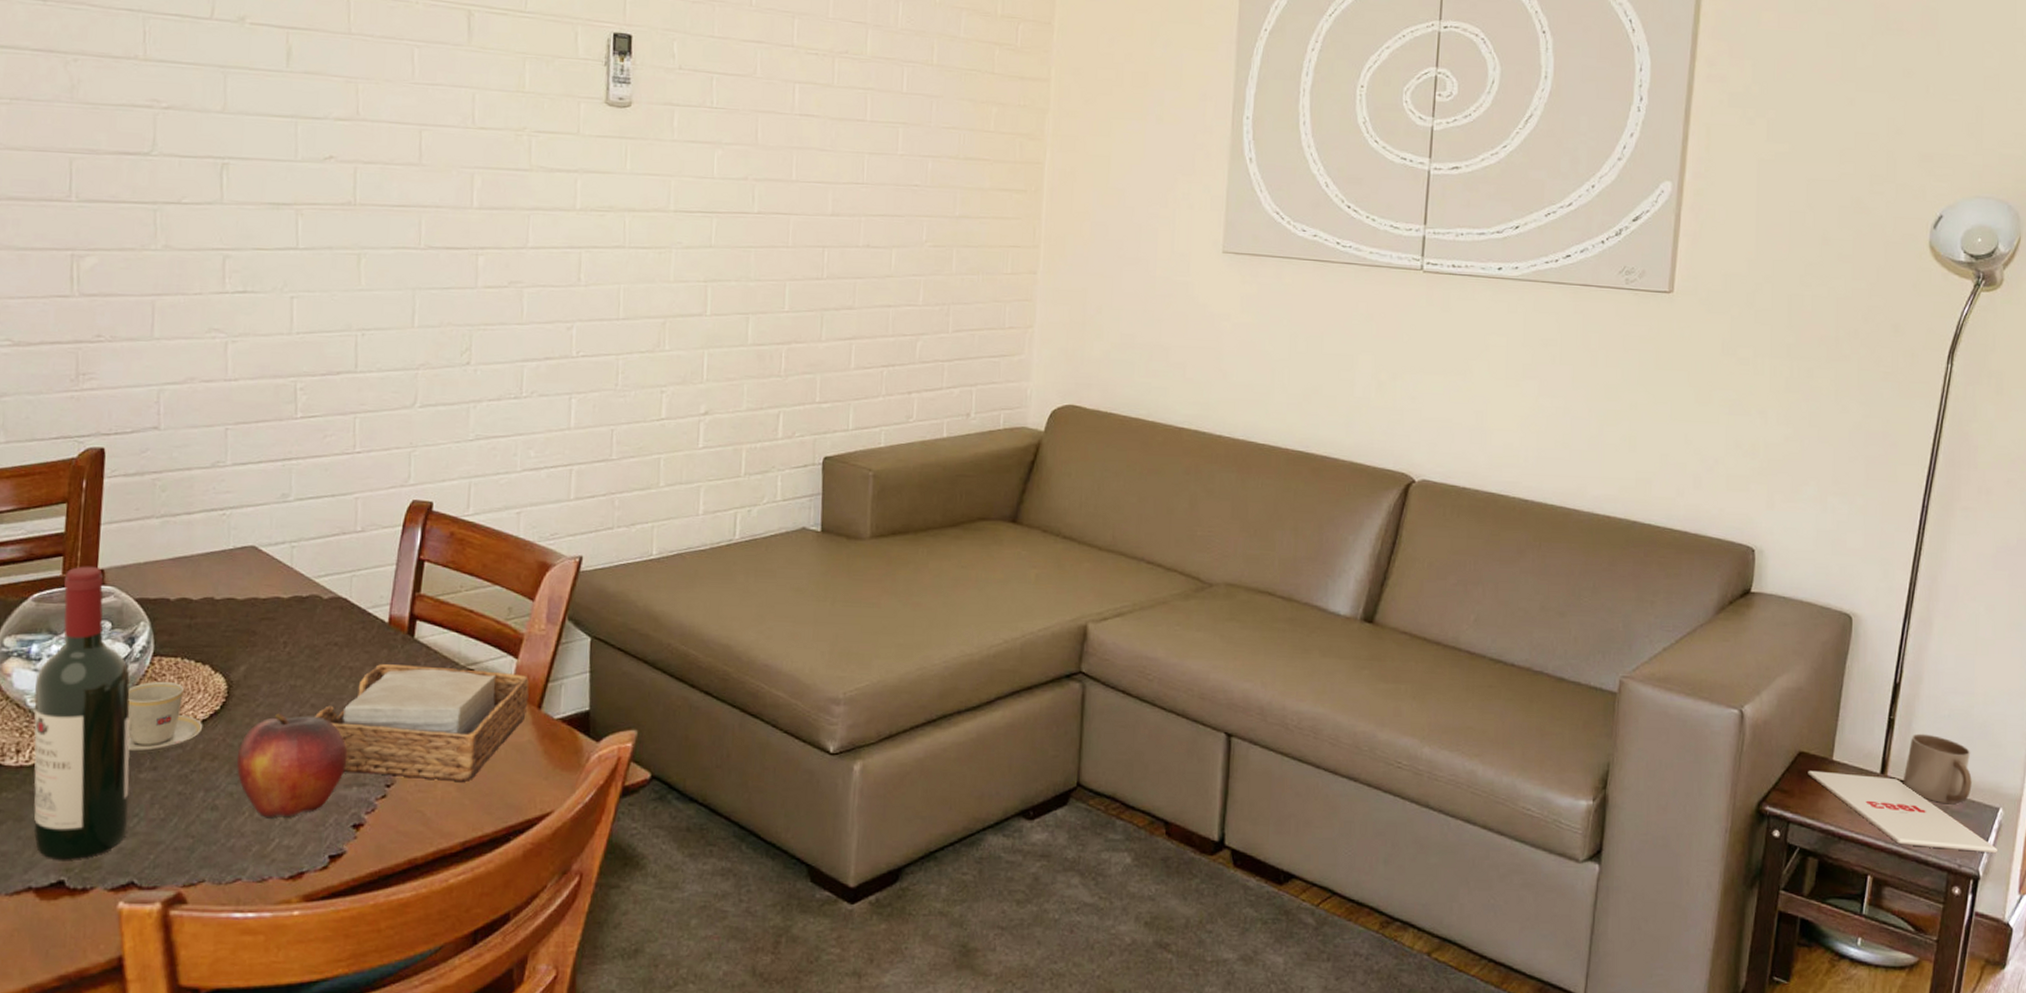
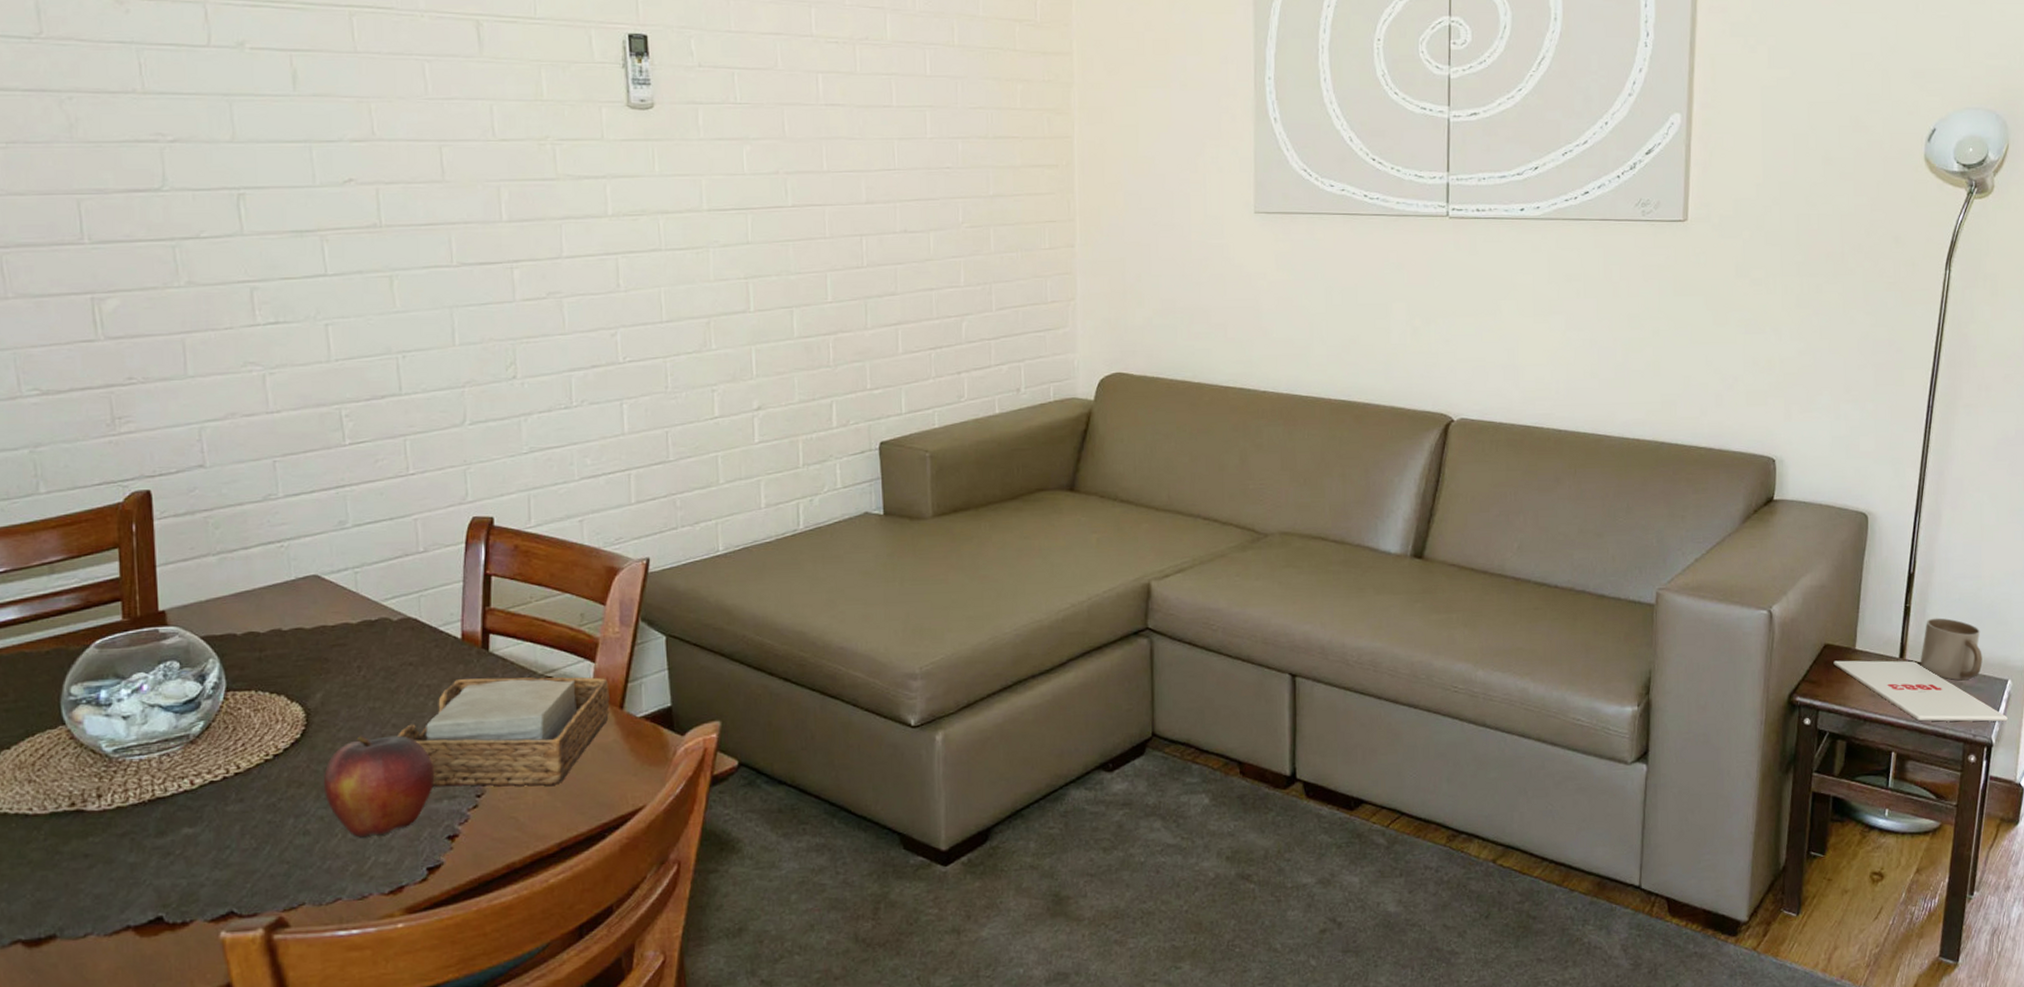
wine bottle: present [34,566,130,860] -> none [109,608,221,897]
teacup: present [127,681,203,753] -> none [205,714,286,787]

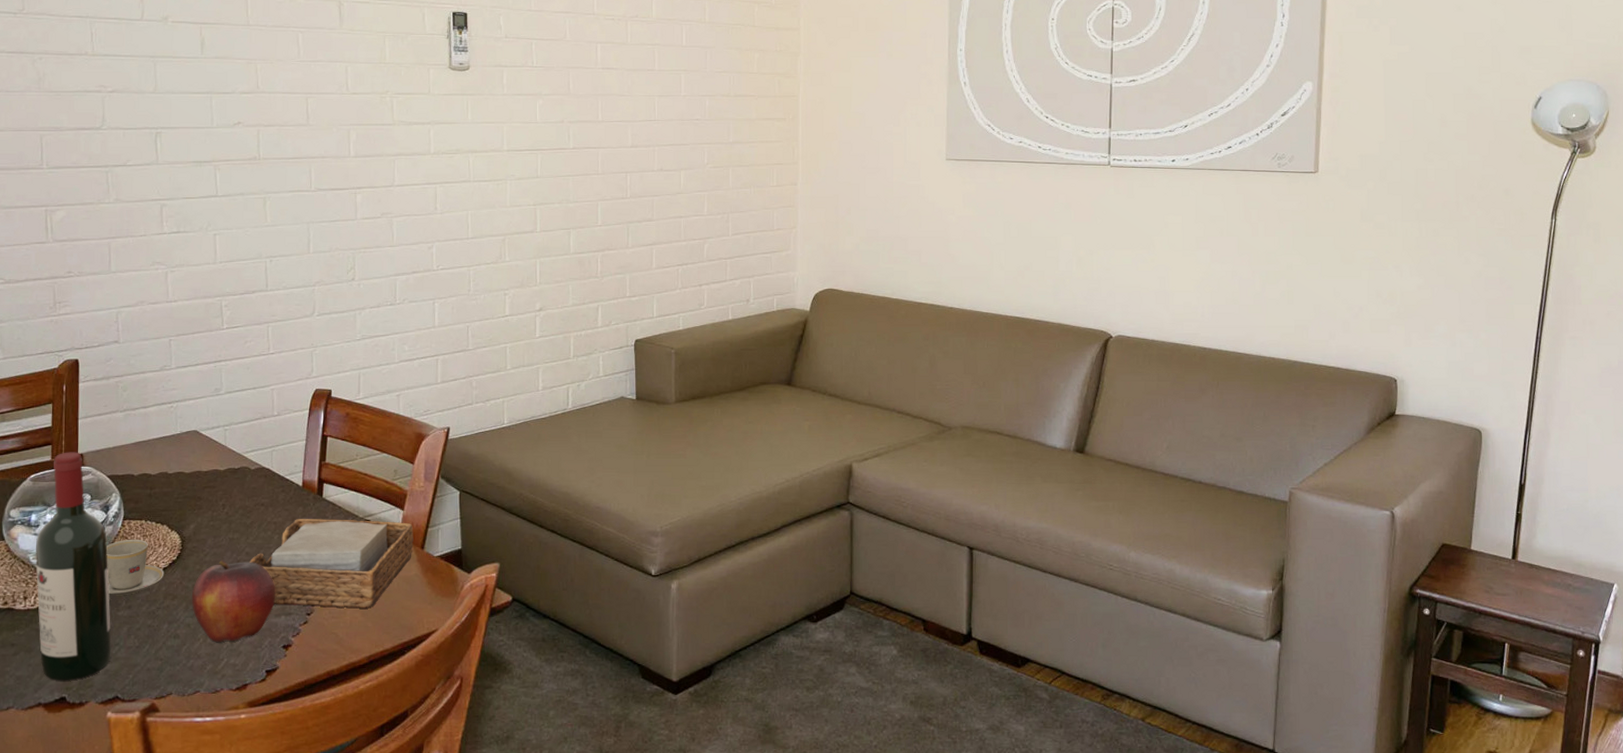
wine bottle: none [109,608,221,897] -> present [36,452,112,681]
teacup: none [205,714,286,787] -> present [106,539,165,596]
magazine: present [1833,660,2008,722] -> none [1450,559,1614,622]
mug: present [1920,618,1983,681] -> none [1531,525,1590,582]

